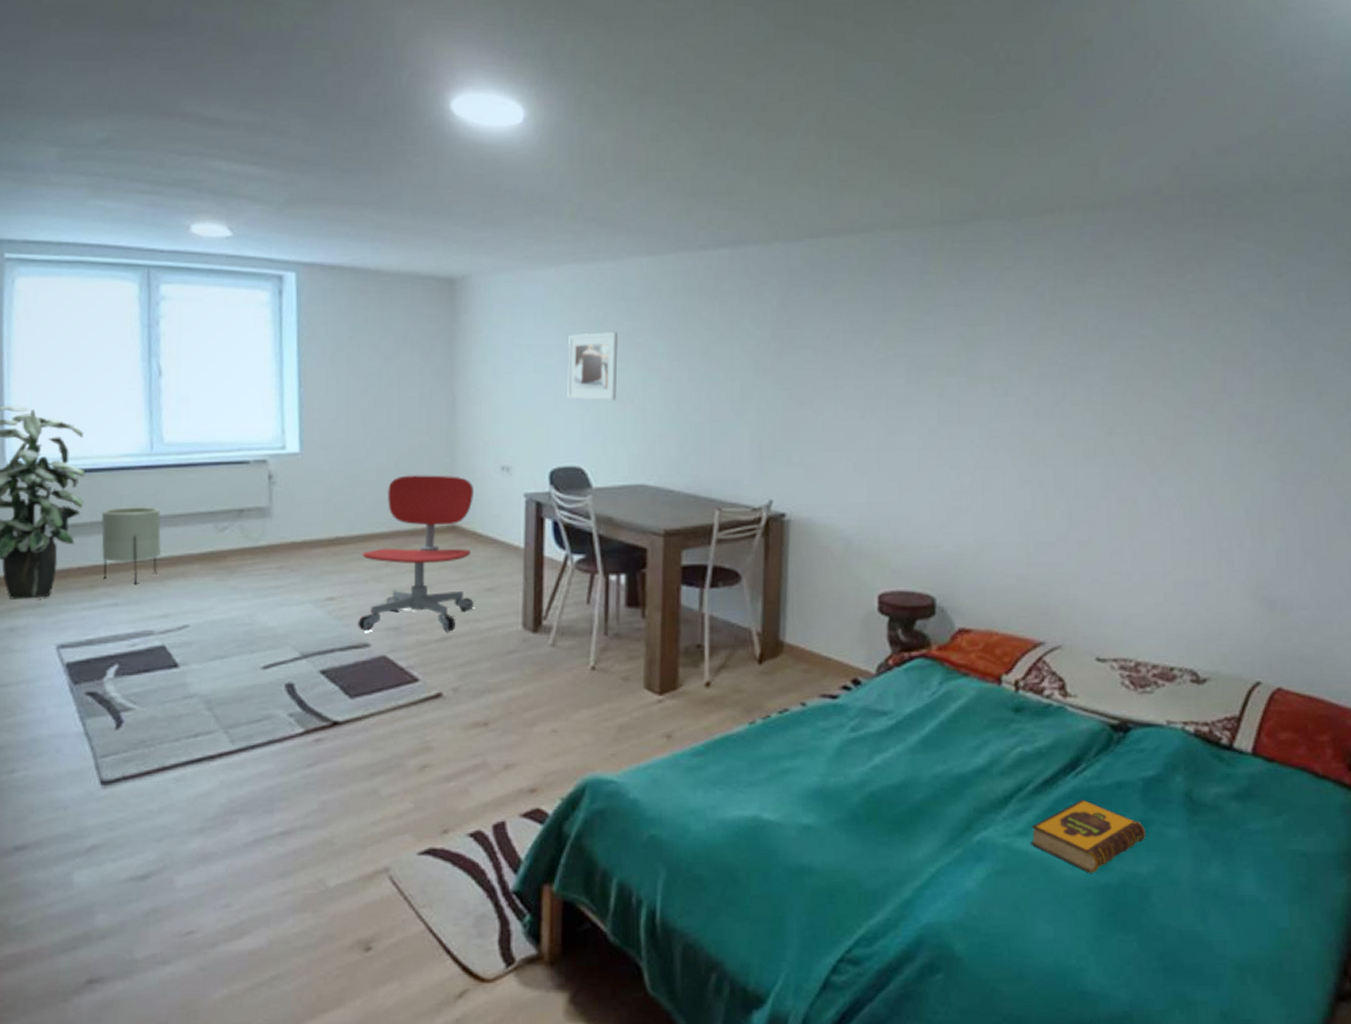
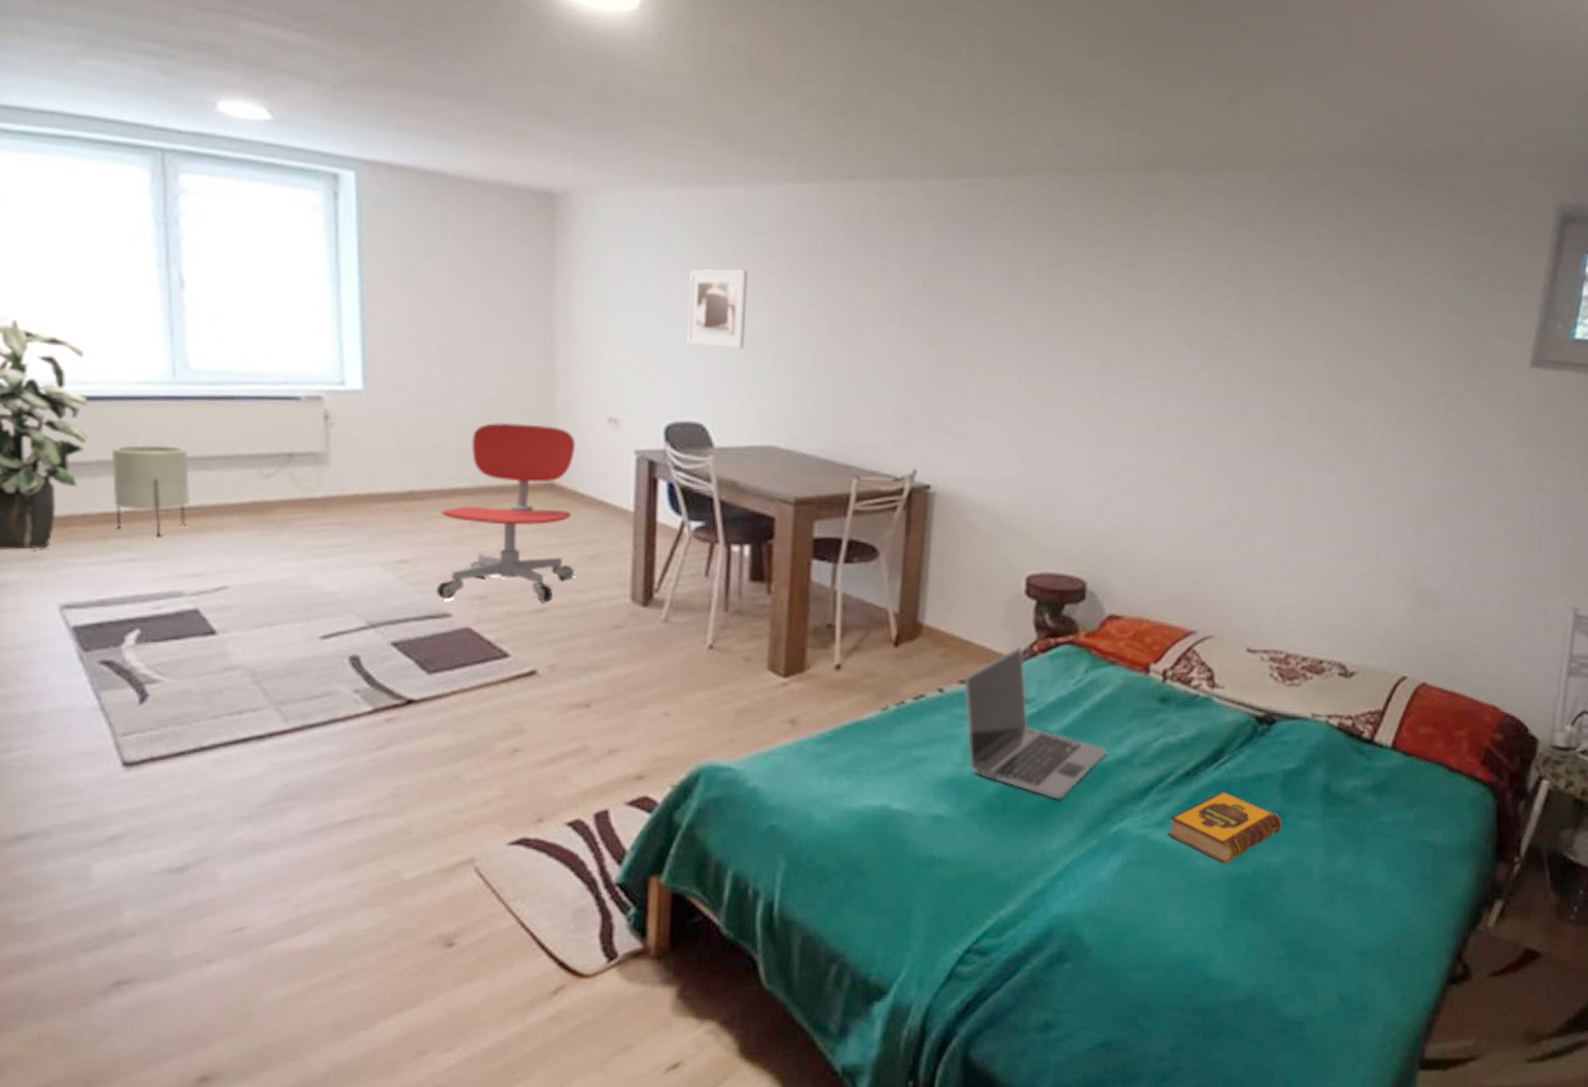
laptop: none [824,661,965,809] -> present [964,647,1106,799]

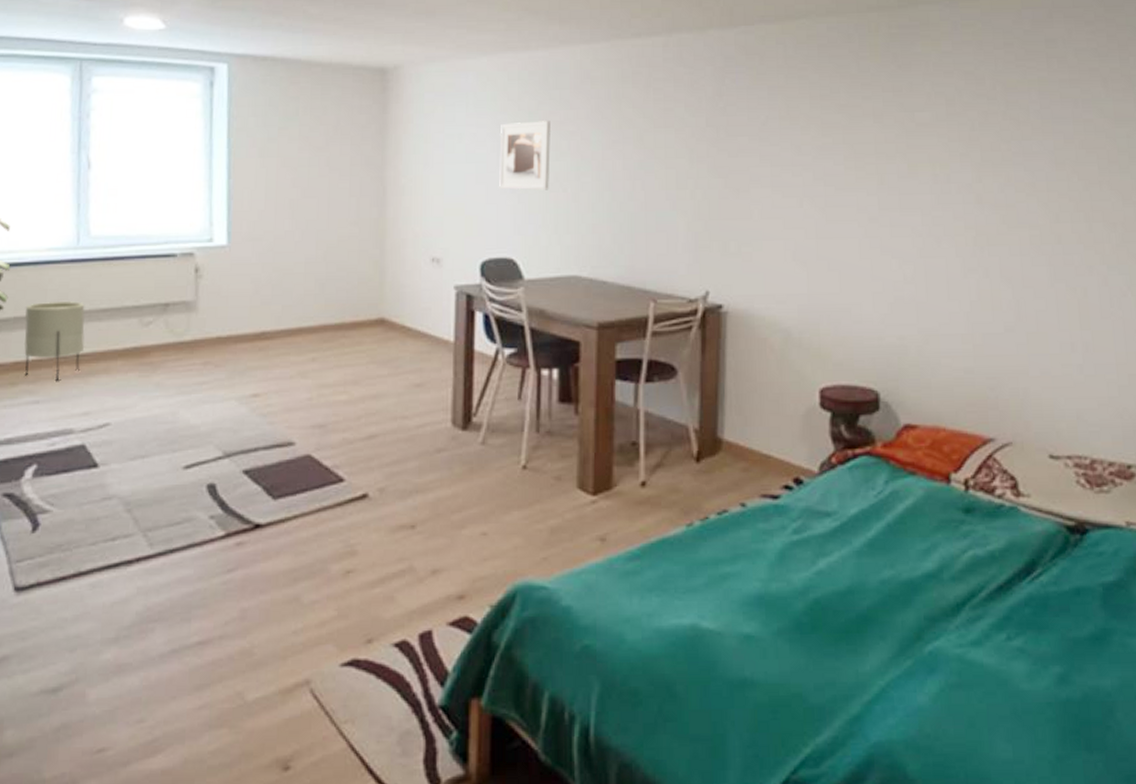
office chair: present [436,423,575,603] -> none [283,267,403,429]
laptop: present [964,647,1106,799] -> none [765,459,914,617]
hardback book: present [1168,790,1283,864] -> none [985,606,1108,687]

